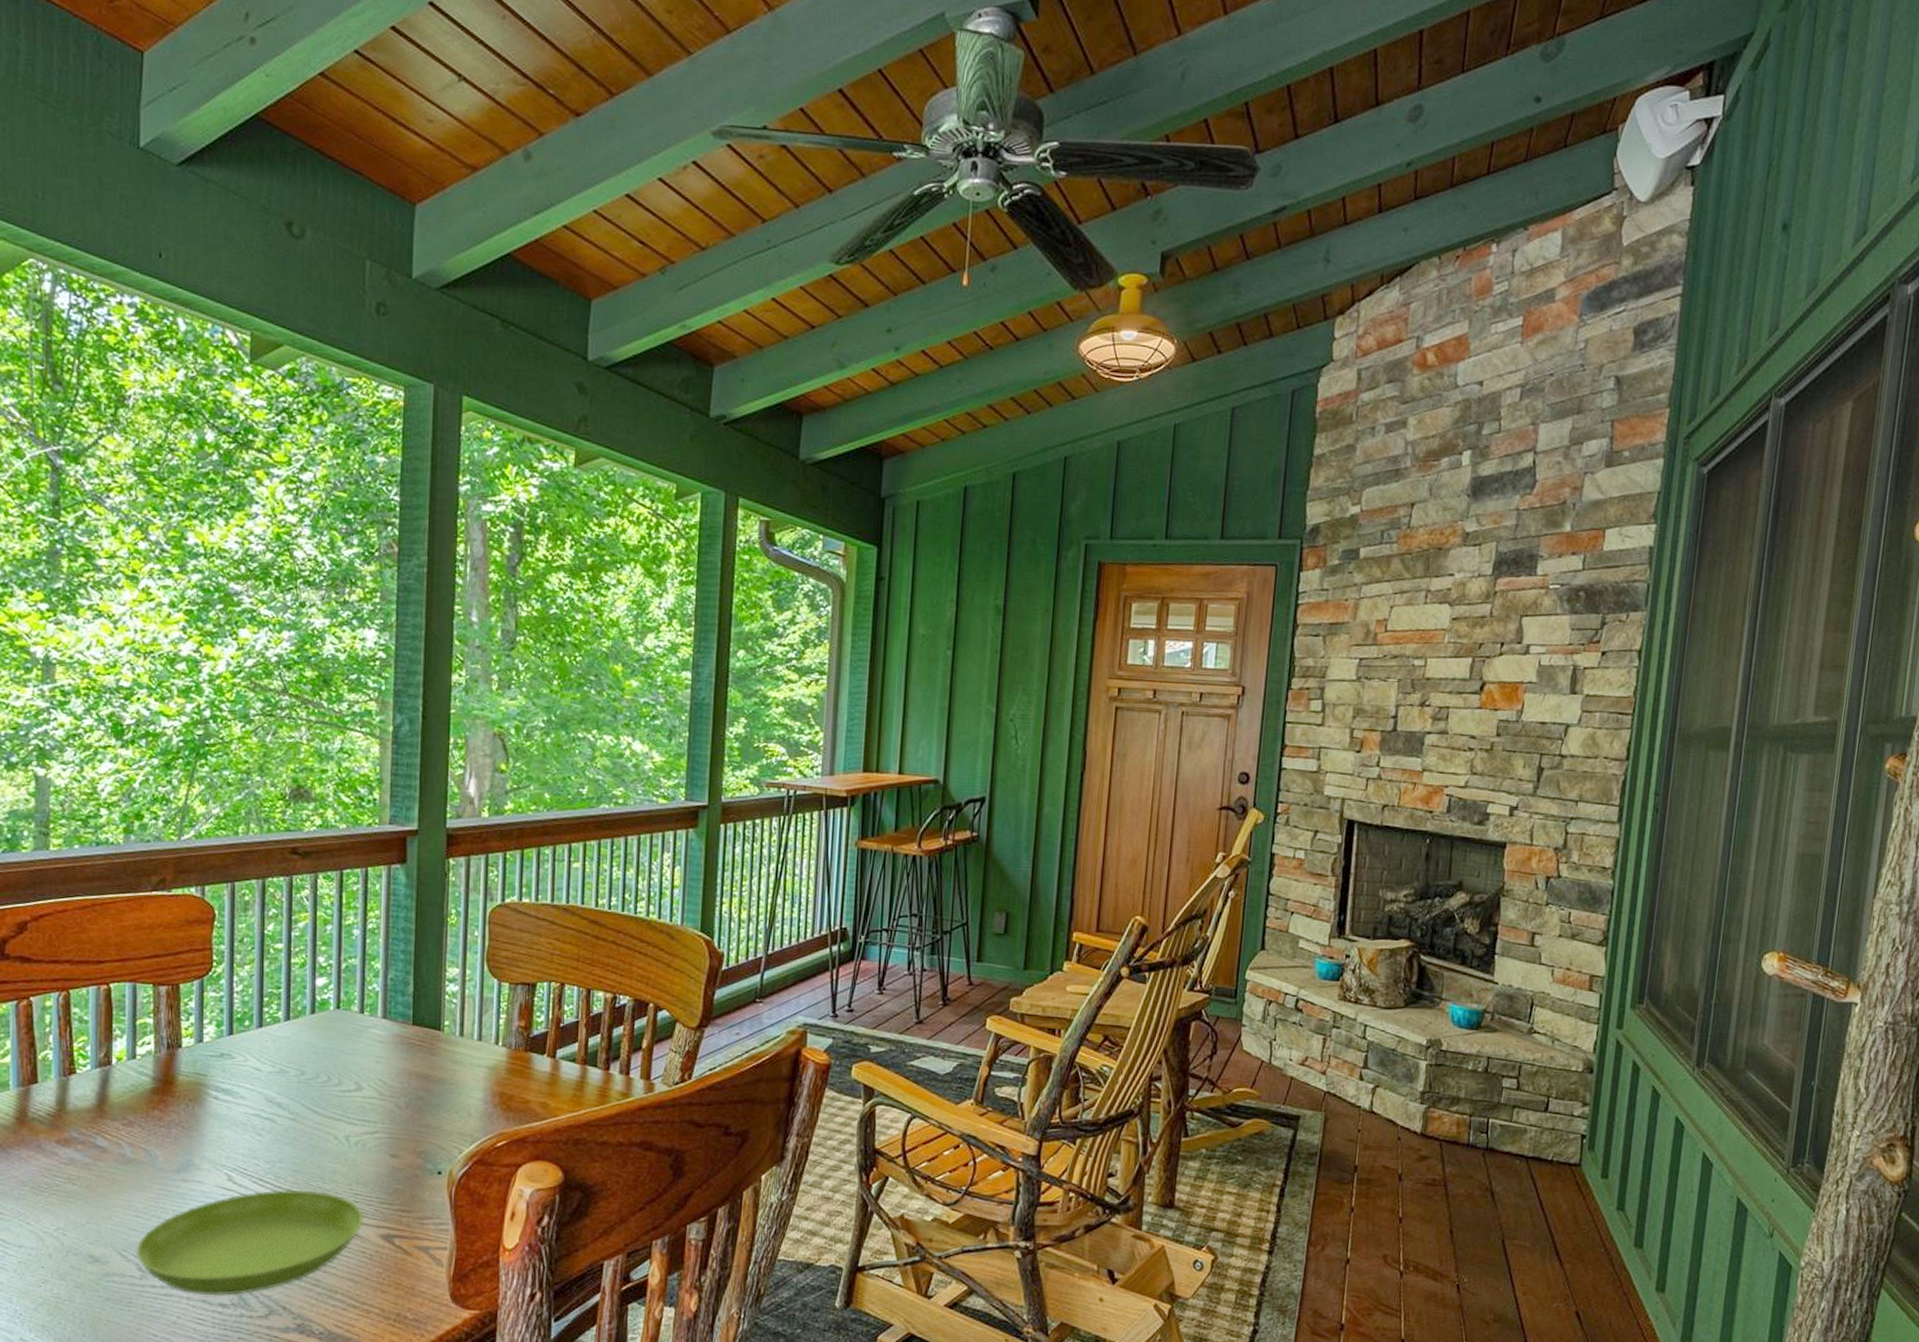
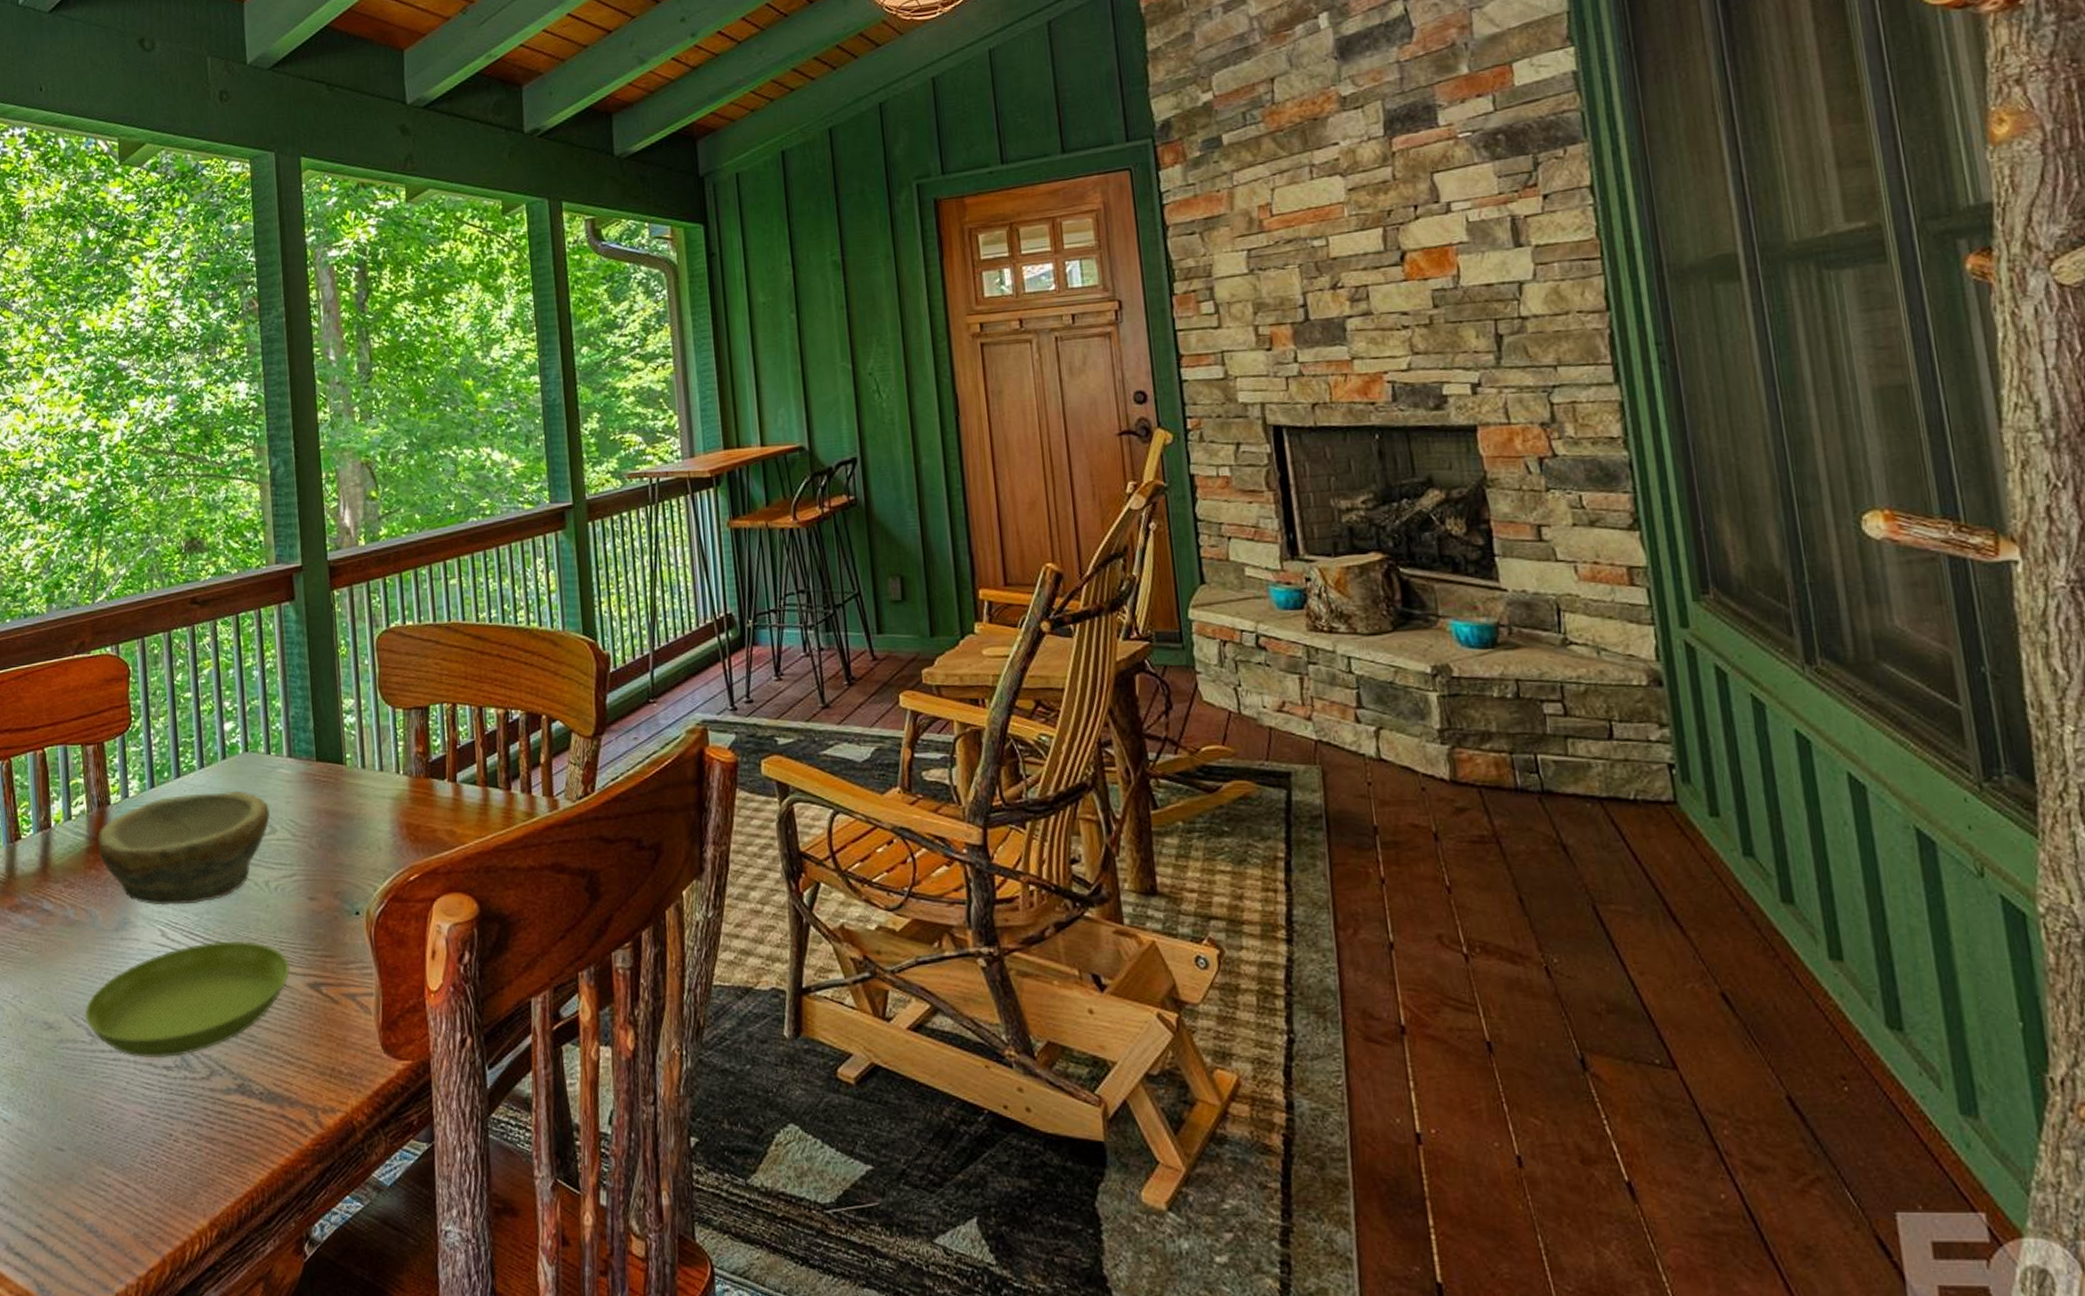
bowl: none [163,1044,358,1153] -> present [97,790,271,905]

